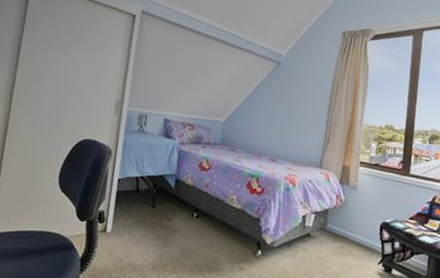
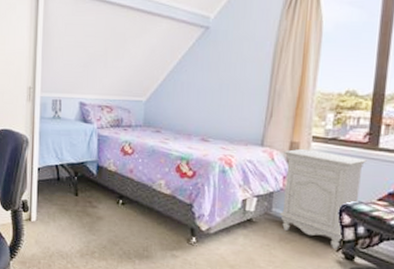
nightstand: none [332,171,401,262] -> present [279,148,367,249]

